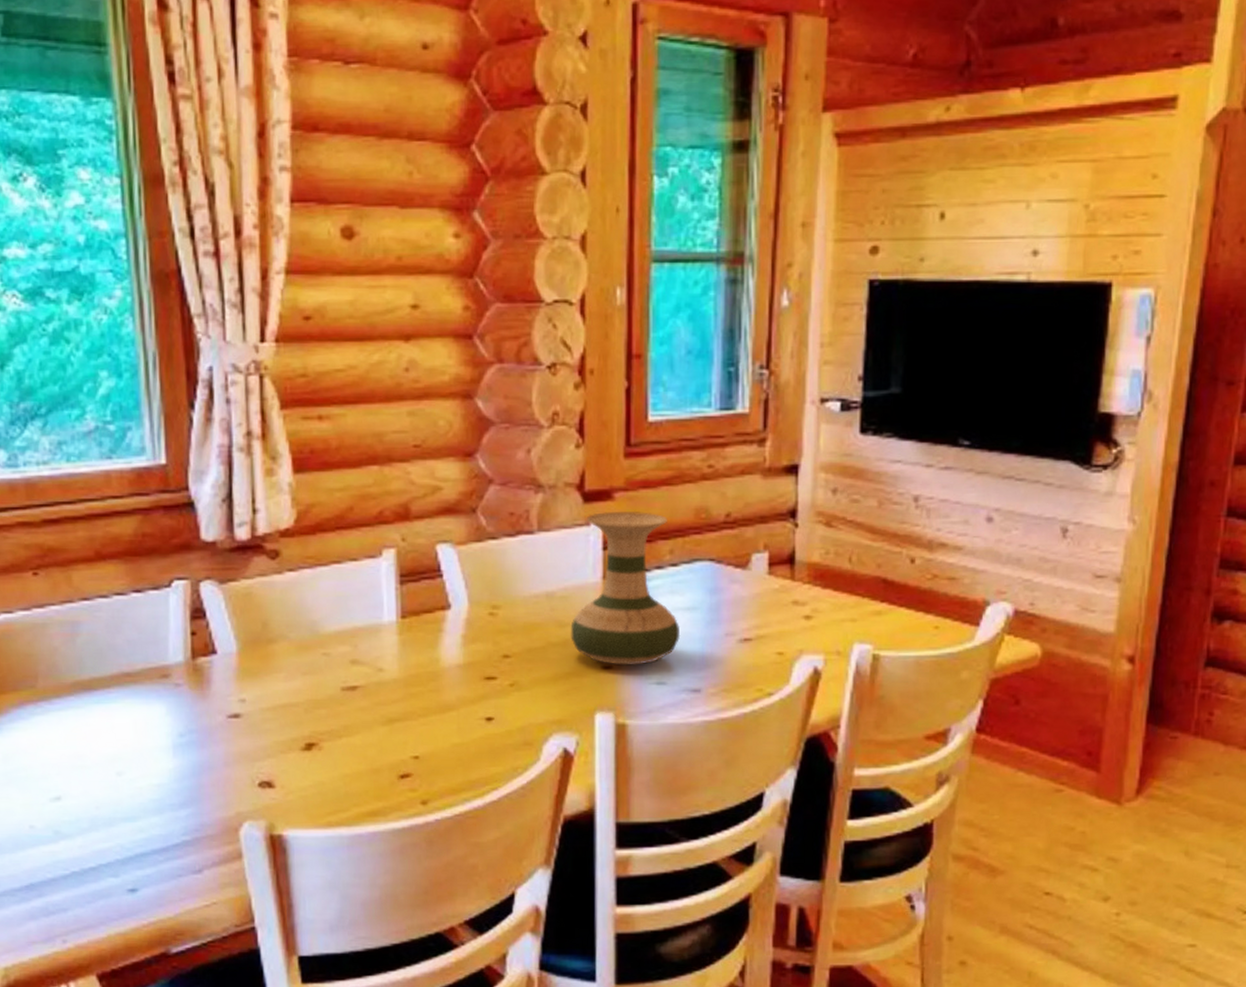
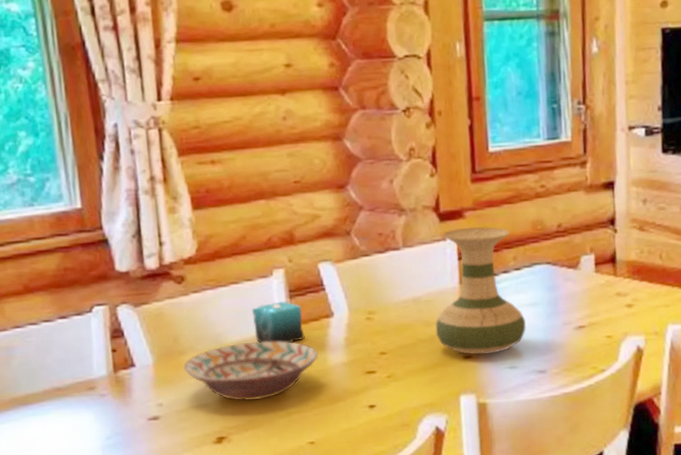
decorative bowl: none [272,633,430,703] -> present [183,341,319,401]
candle: none [355,587,415,637] -> present [251,301,305,343]

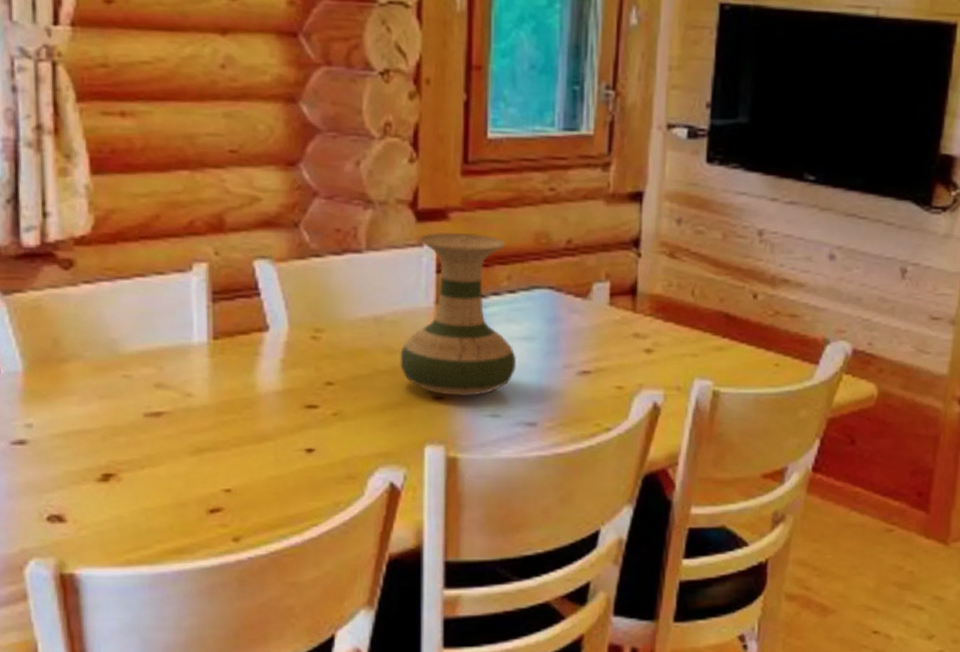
decorative bowl: present [183,341,319,401] -> none [64,353,245,431]
candle: present [251,301,305,343] -> none [160,305,229,360]

